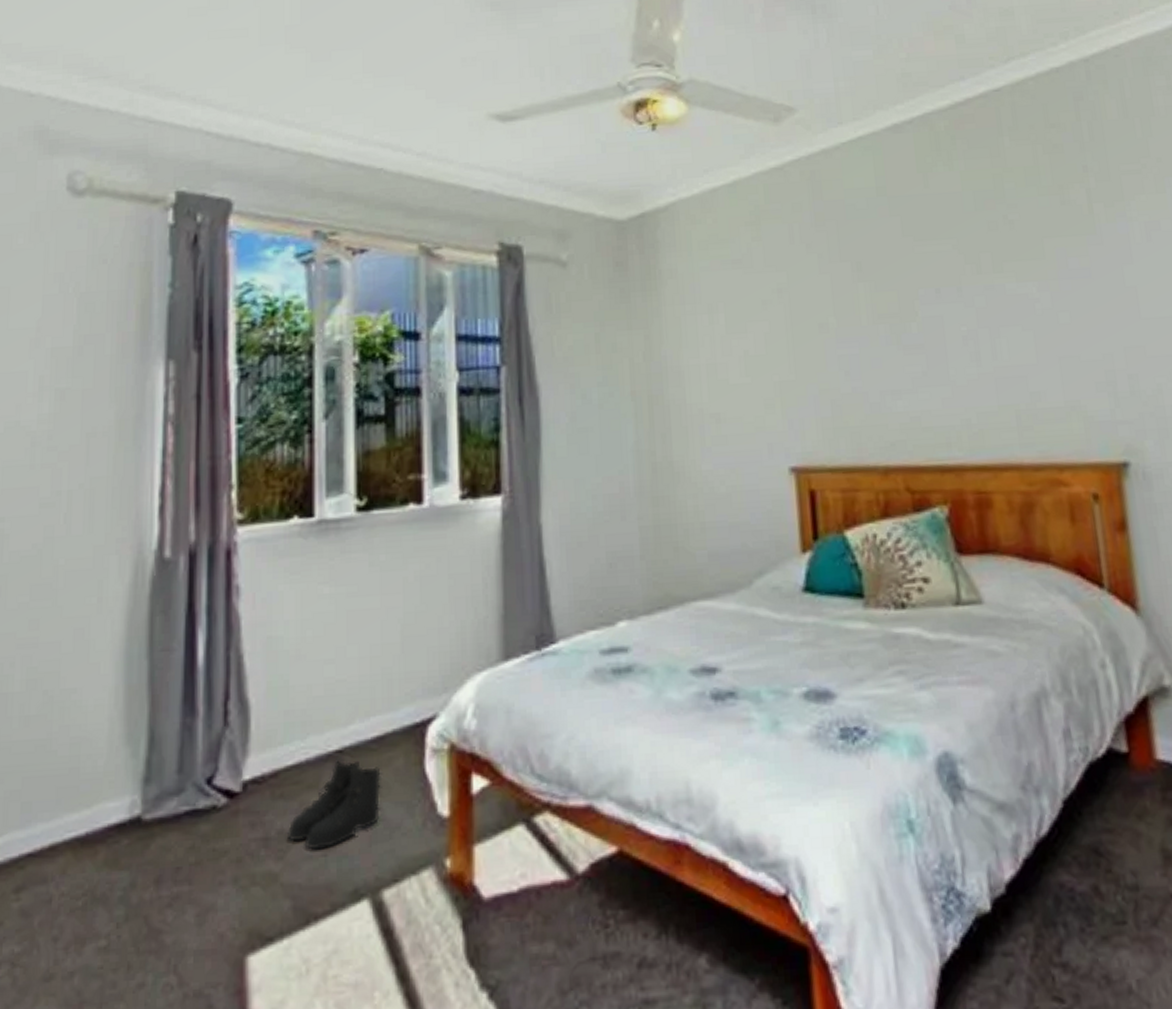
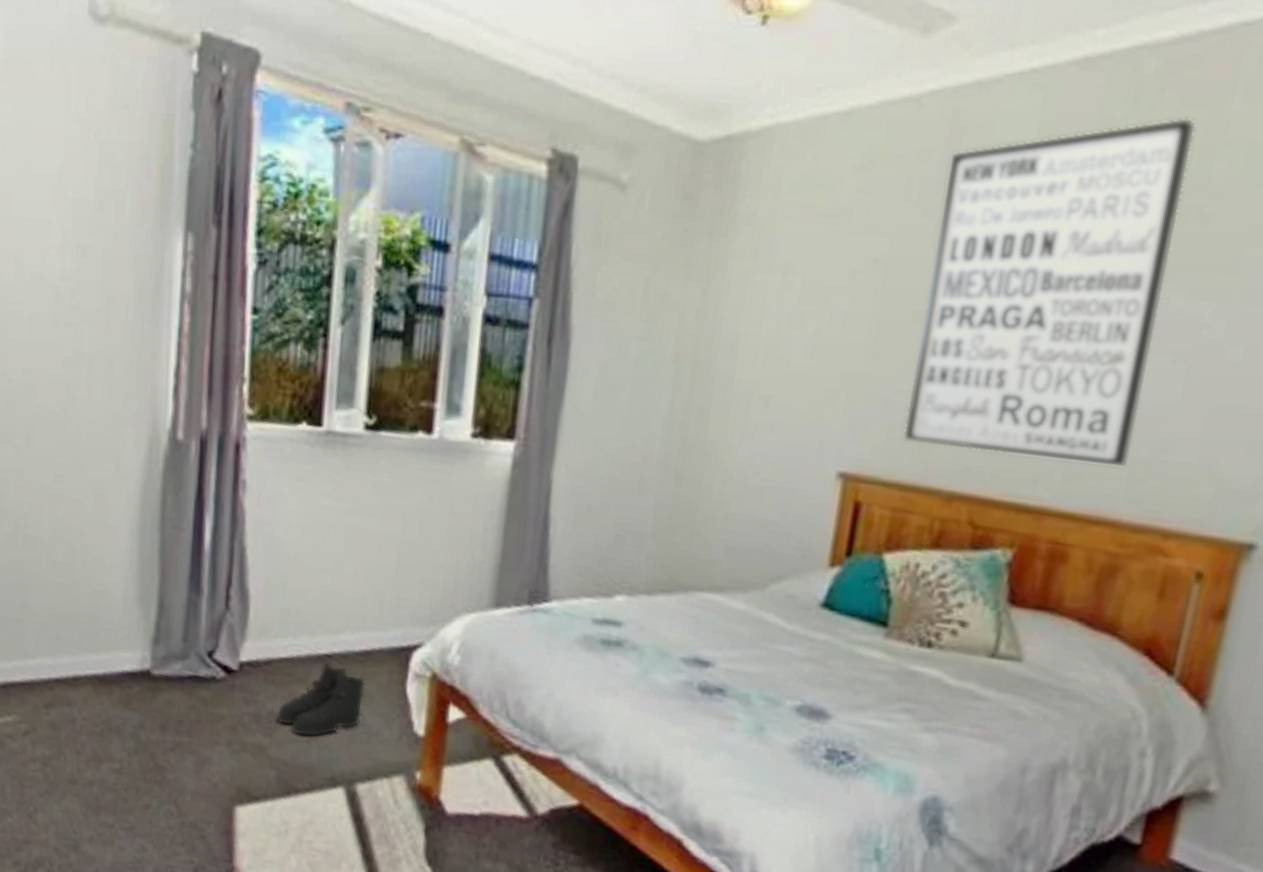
wall art: none [817,156,1014,431] -> present [903,118,1196,466]

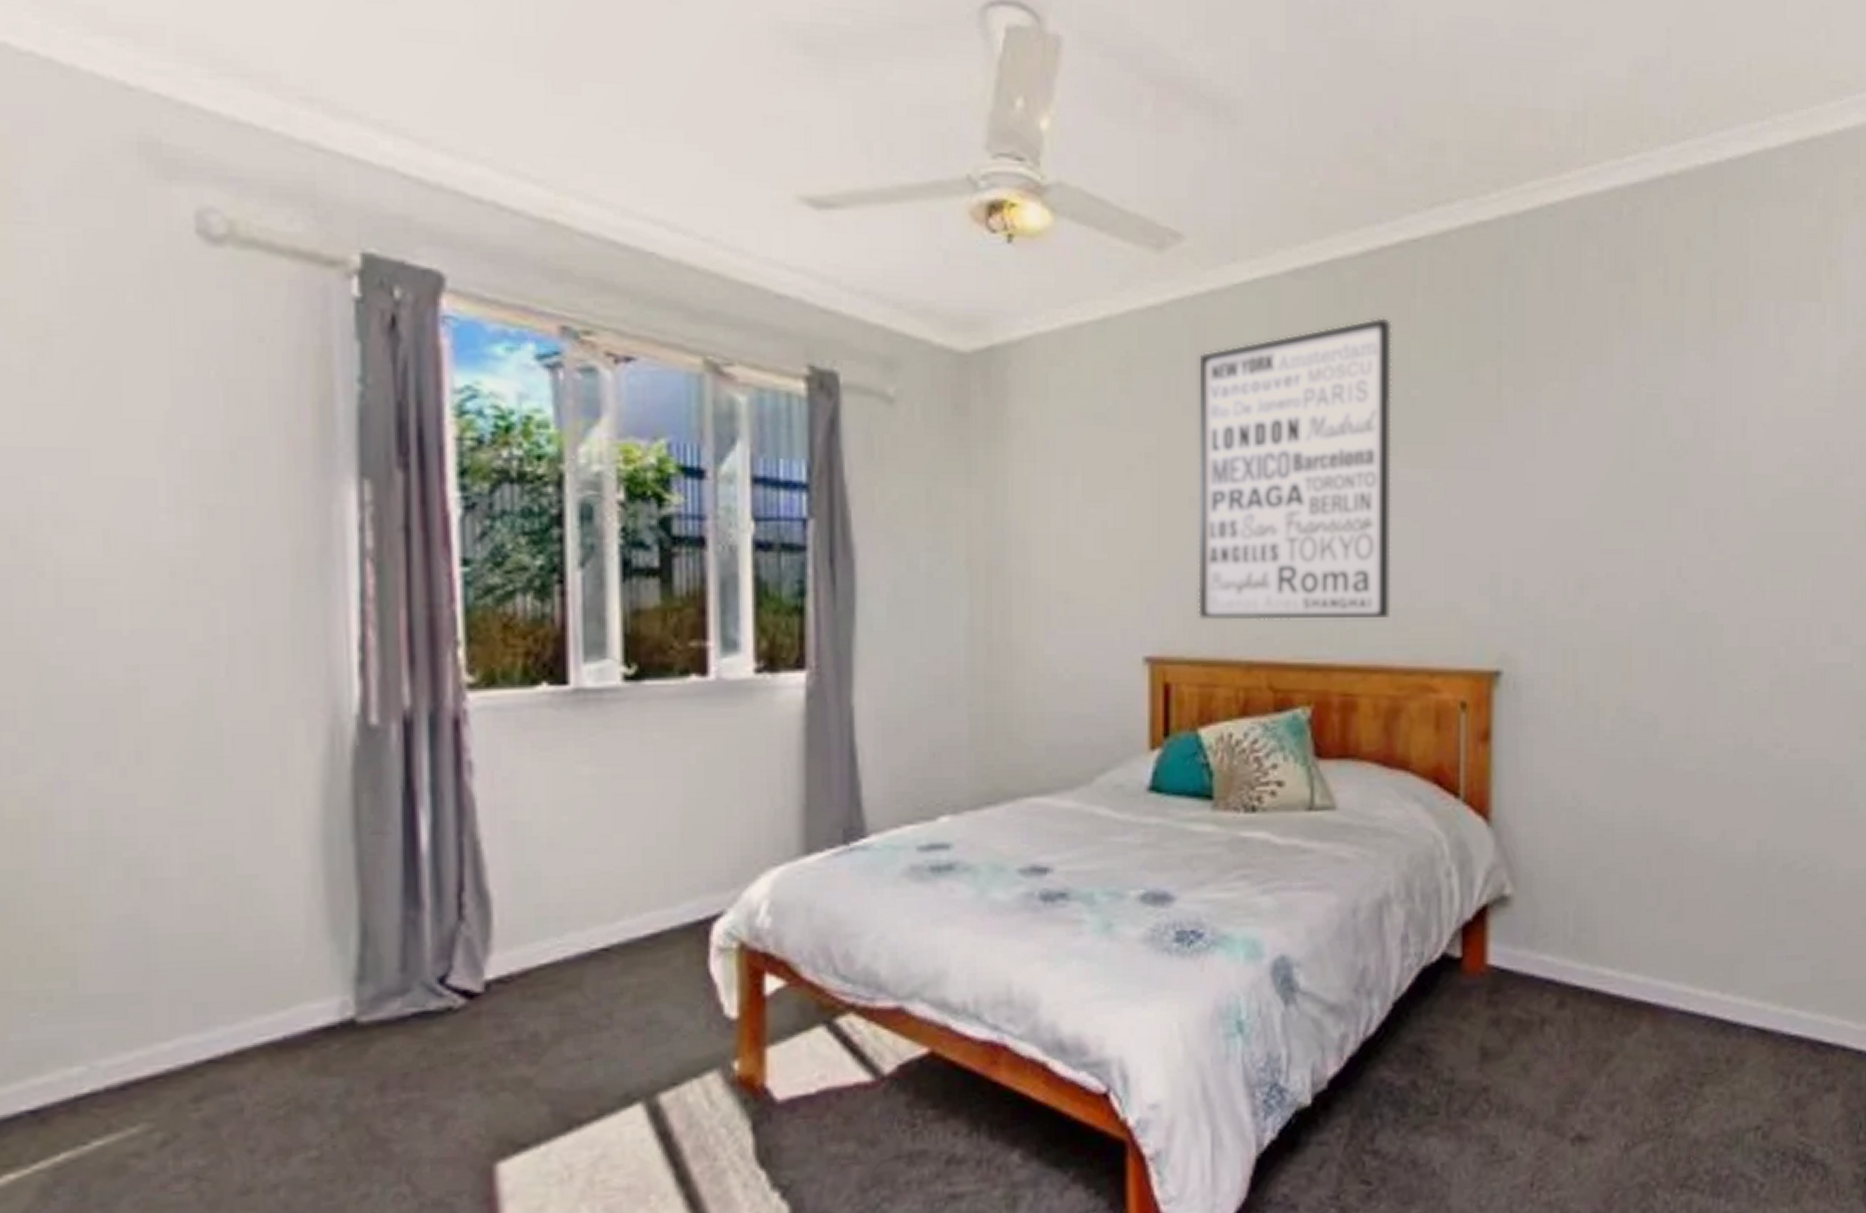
boots: present [275,663,366,737] -> none [541,959,659,1053]

